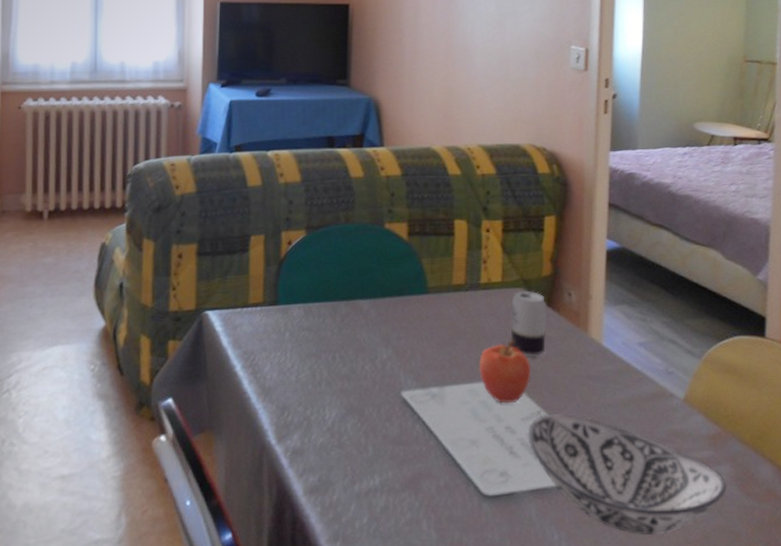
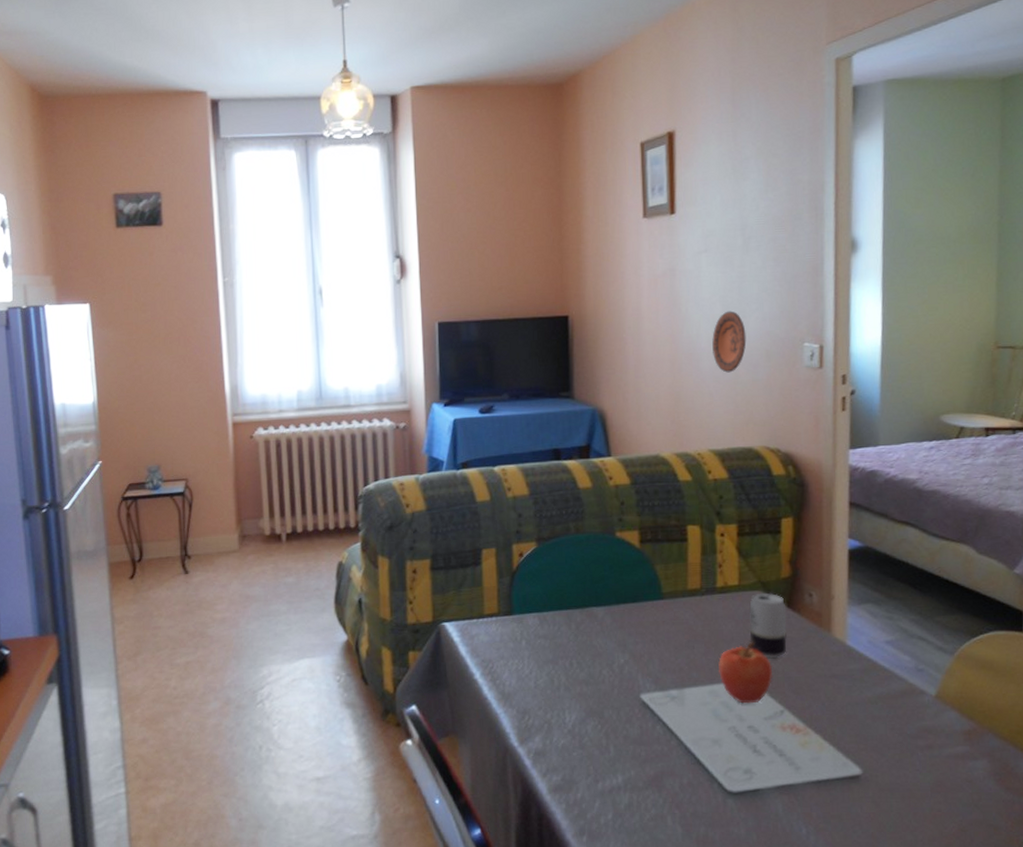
decorative plate: none [486,10,518,70] -> present [712,311,747,373]
decorative bowl: present [527,413,727,536] -> none [771,712,984,829]

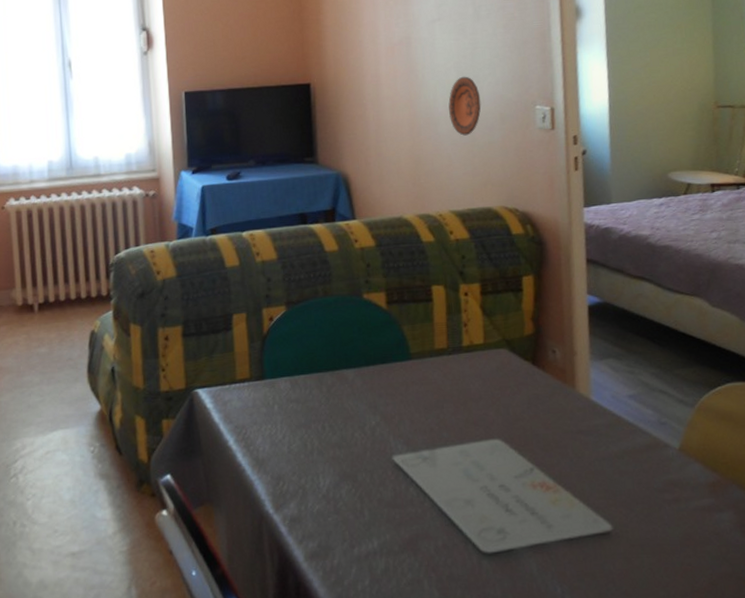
apple: present [718,642,773,704] -> none [468,400,522,463]
beverage can: present [749,592,787,658] -> none [495,350,534,415]

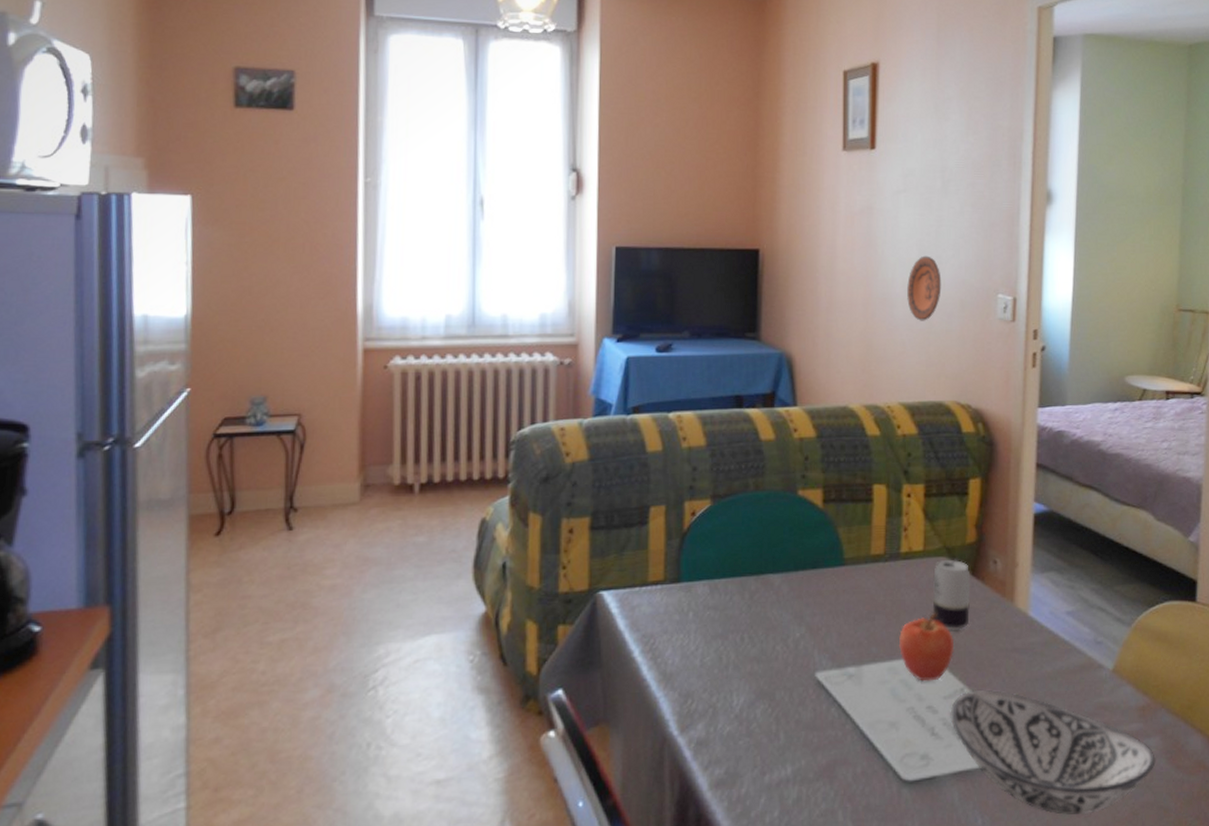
apple: none [468,400,522,463] -> present [899,613,955,682]
beverage can: none [495,350,534,415] -> present [932,559,971,630]
decorative bowl: none [521,469,731,586] -> present [950,689,1156,816]

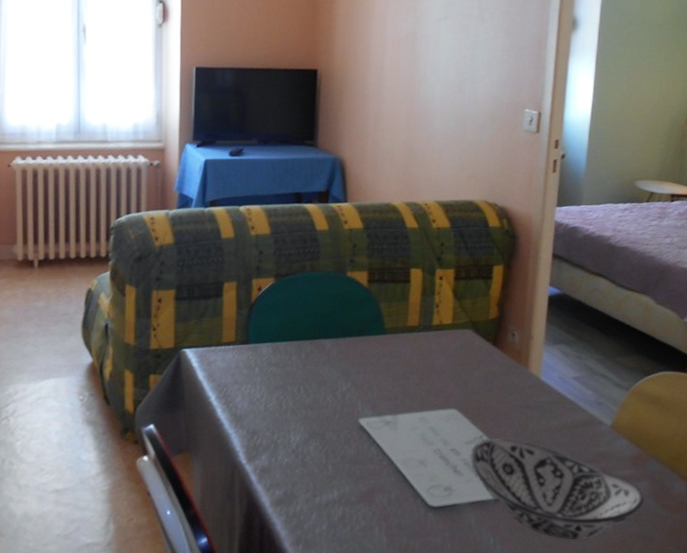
apple: present [899,613,955,682] -> none [429,375,476,429]
decorative plate: present [907,255,942,321] -> none [445,75,475,132]
beverage can: present [932,559,971,630] -> none [458,331,492,389]

